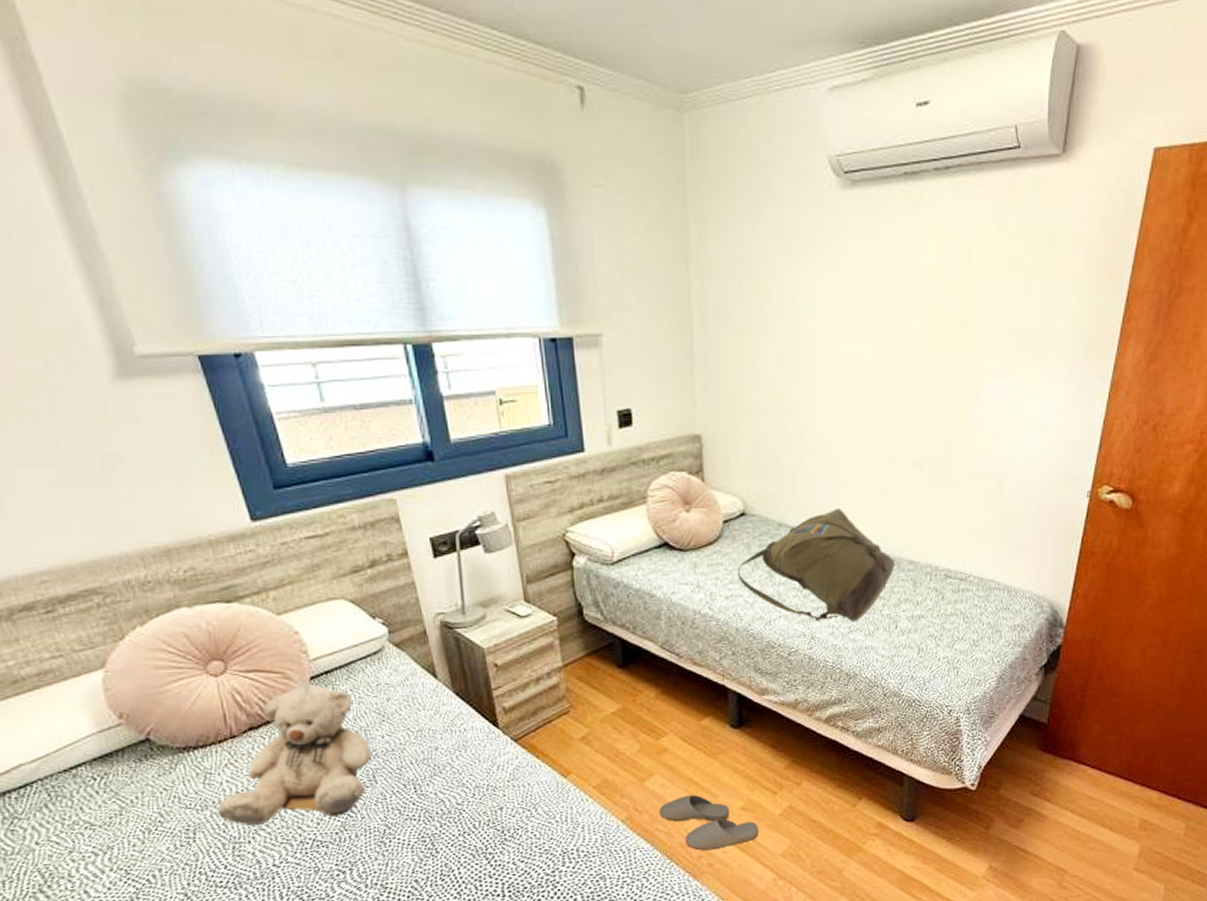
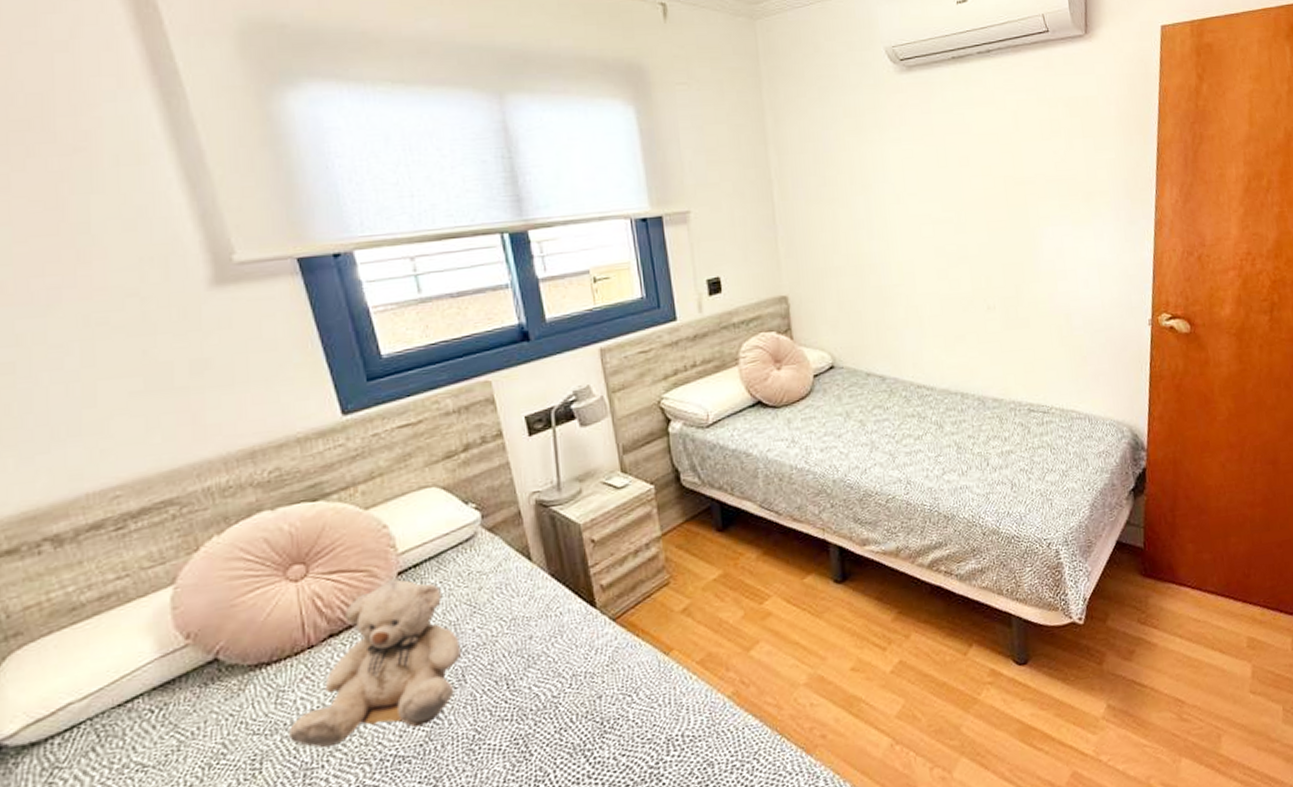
slippers: present [660,794,759,851] -> none [767,659,871,721]
backpack: present [737,509,896,622] -> none [830,354,981,465]

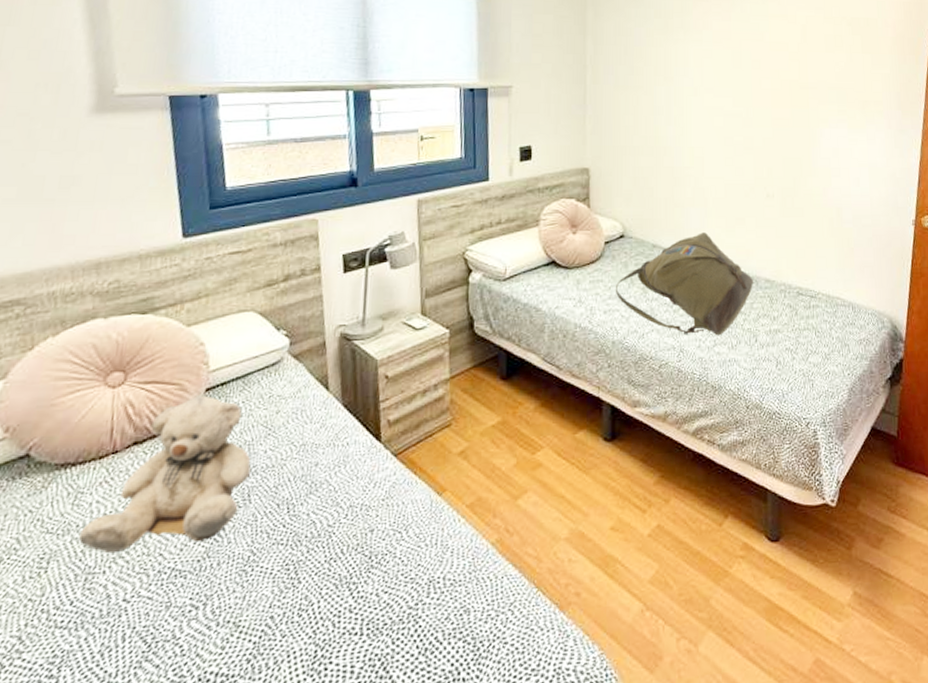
backpack: none [830,354,981,465] -> present [615,232,754,336]

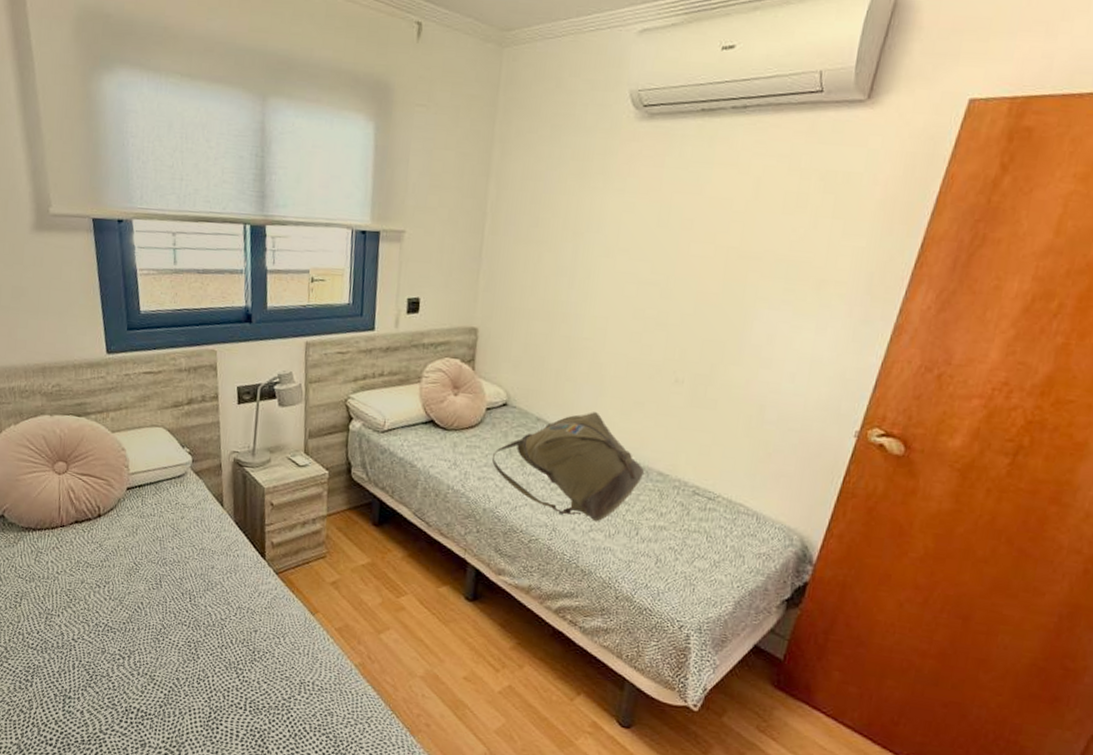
teddy bear: present [77,395,251,554] -> none [40,492,162,609]

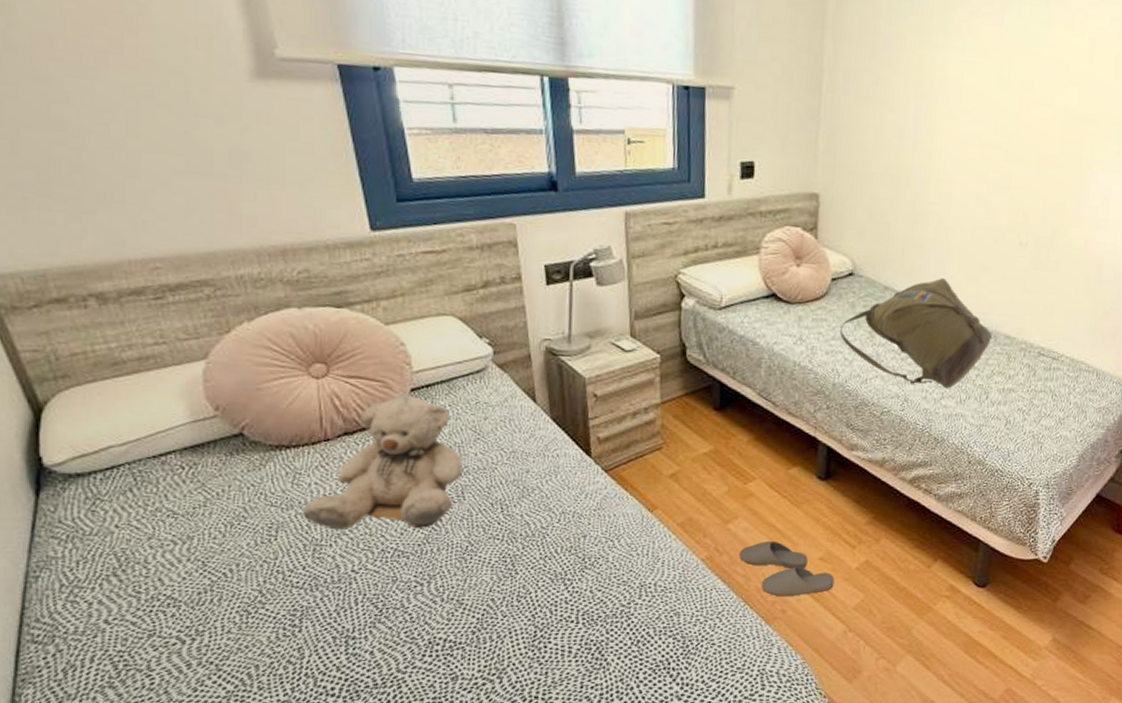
teddy bear: none [40,492,162,609] -> present [301,394,462,531]
slippers: none [389,654,478,712] -> present [739,540,835,597]

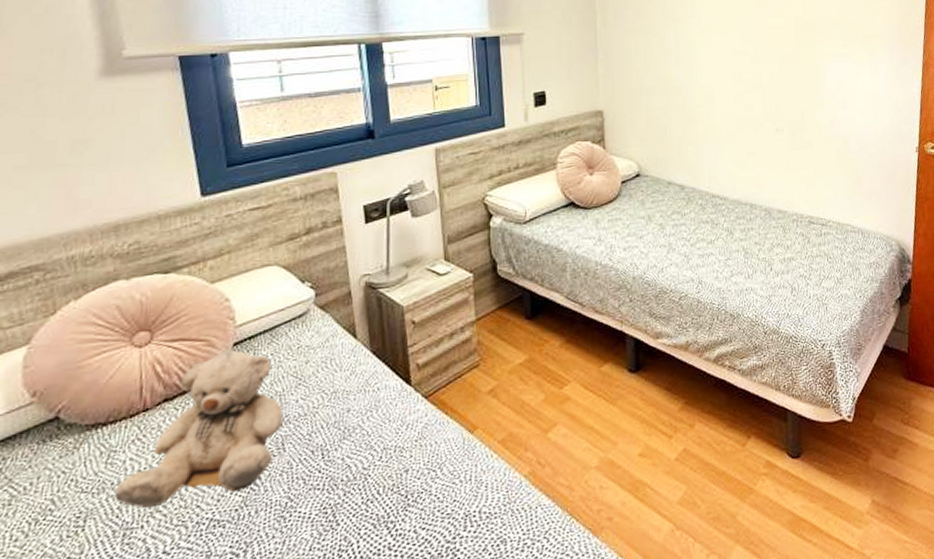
slippers: present [739,540,835,597] -> none [561,443,656,504]
backpack: present [839,278,993,389] -> none [633,168,767,267]

